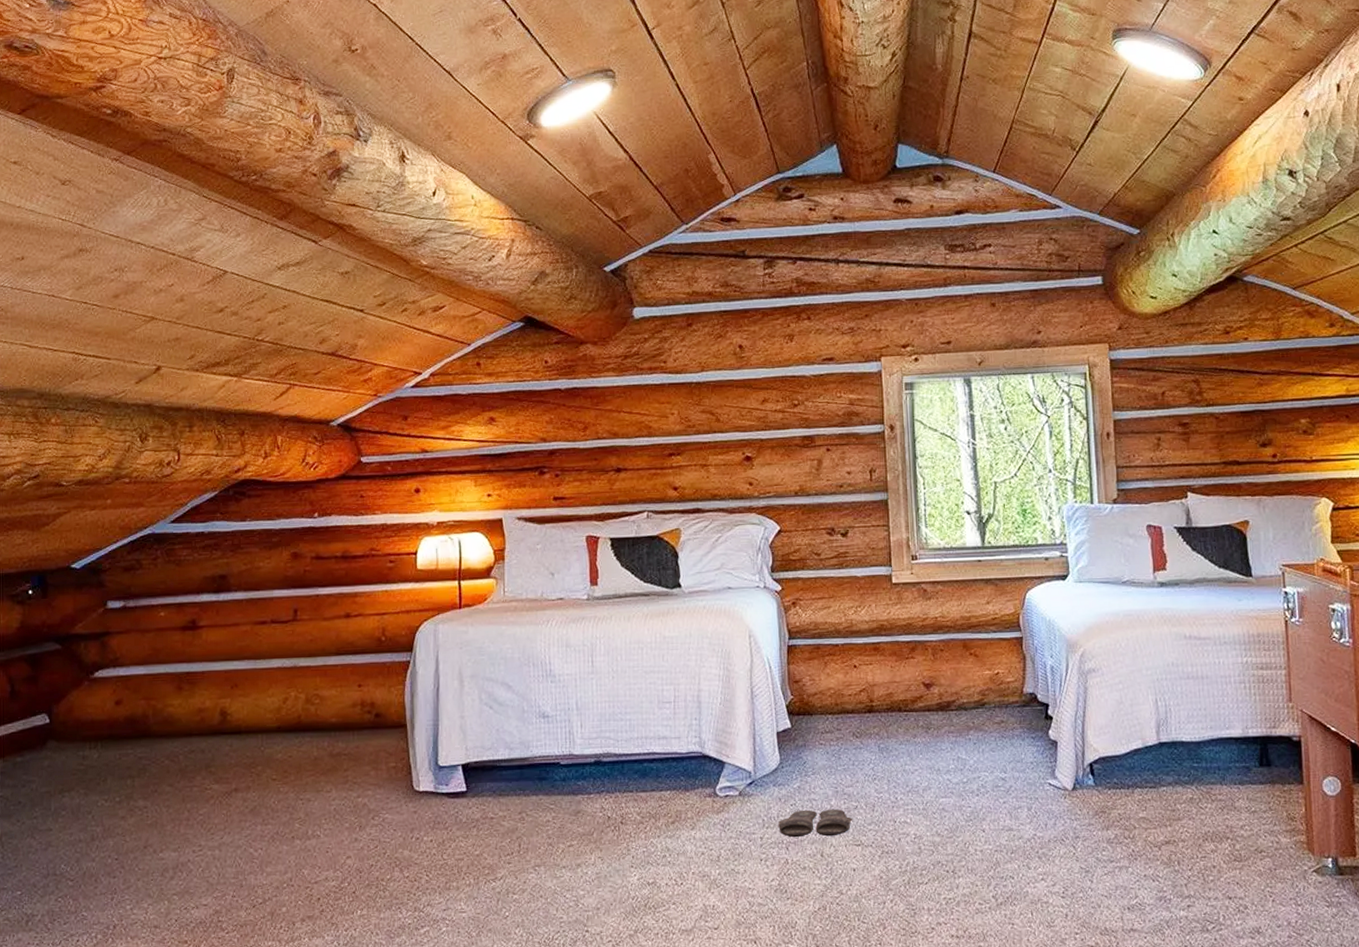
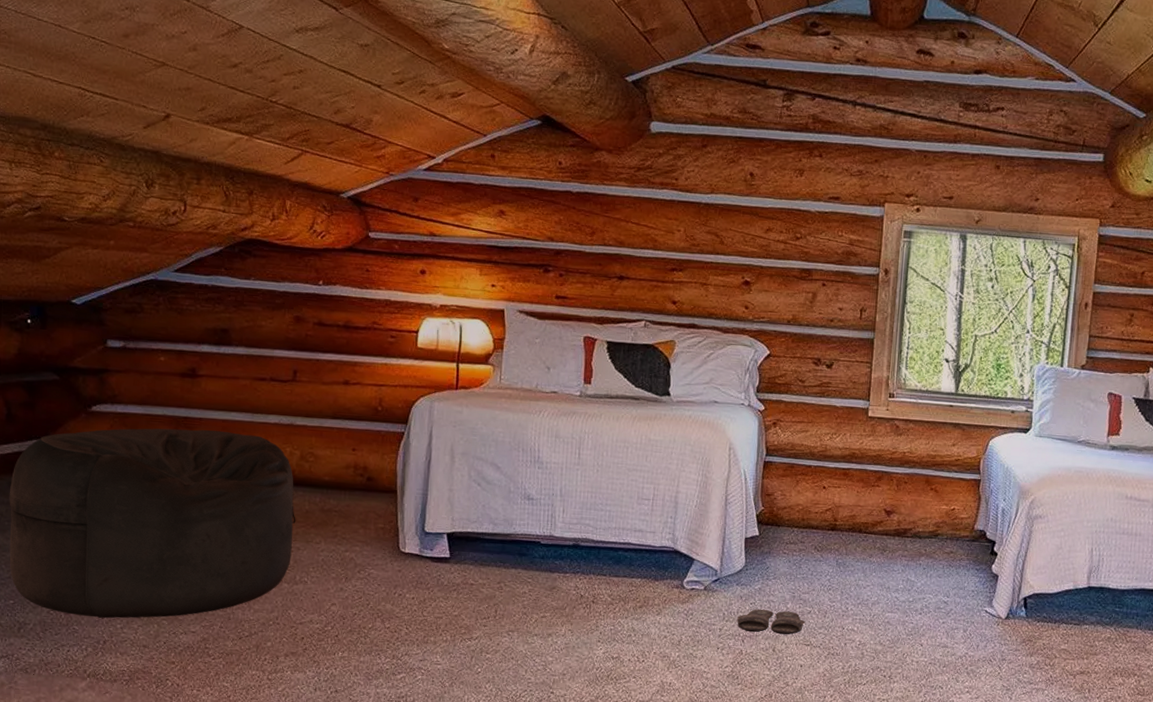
bean bag chair: none [14,682,305,900] -> present [9,428,296,618]

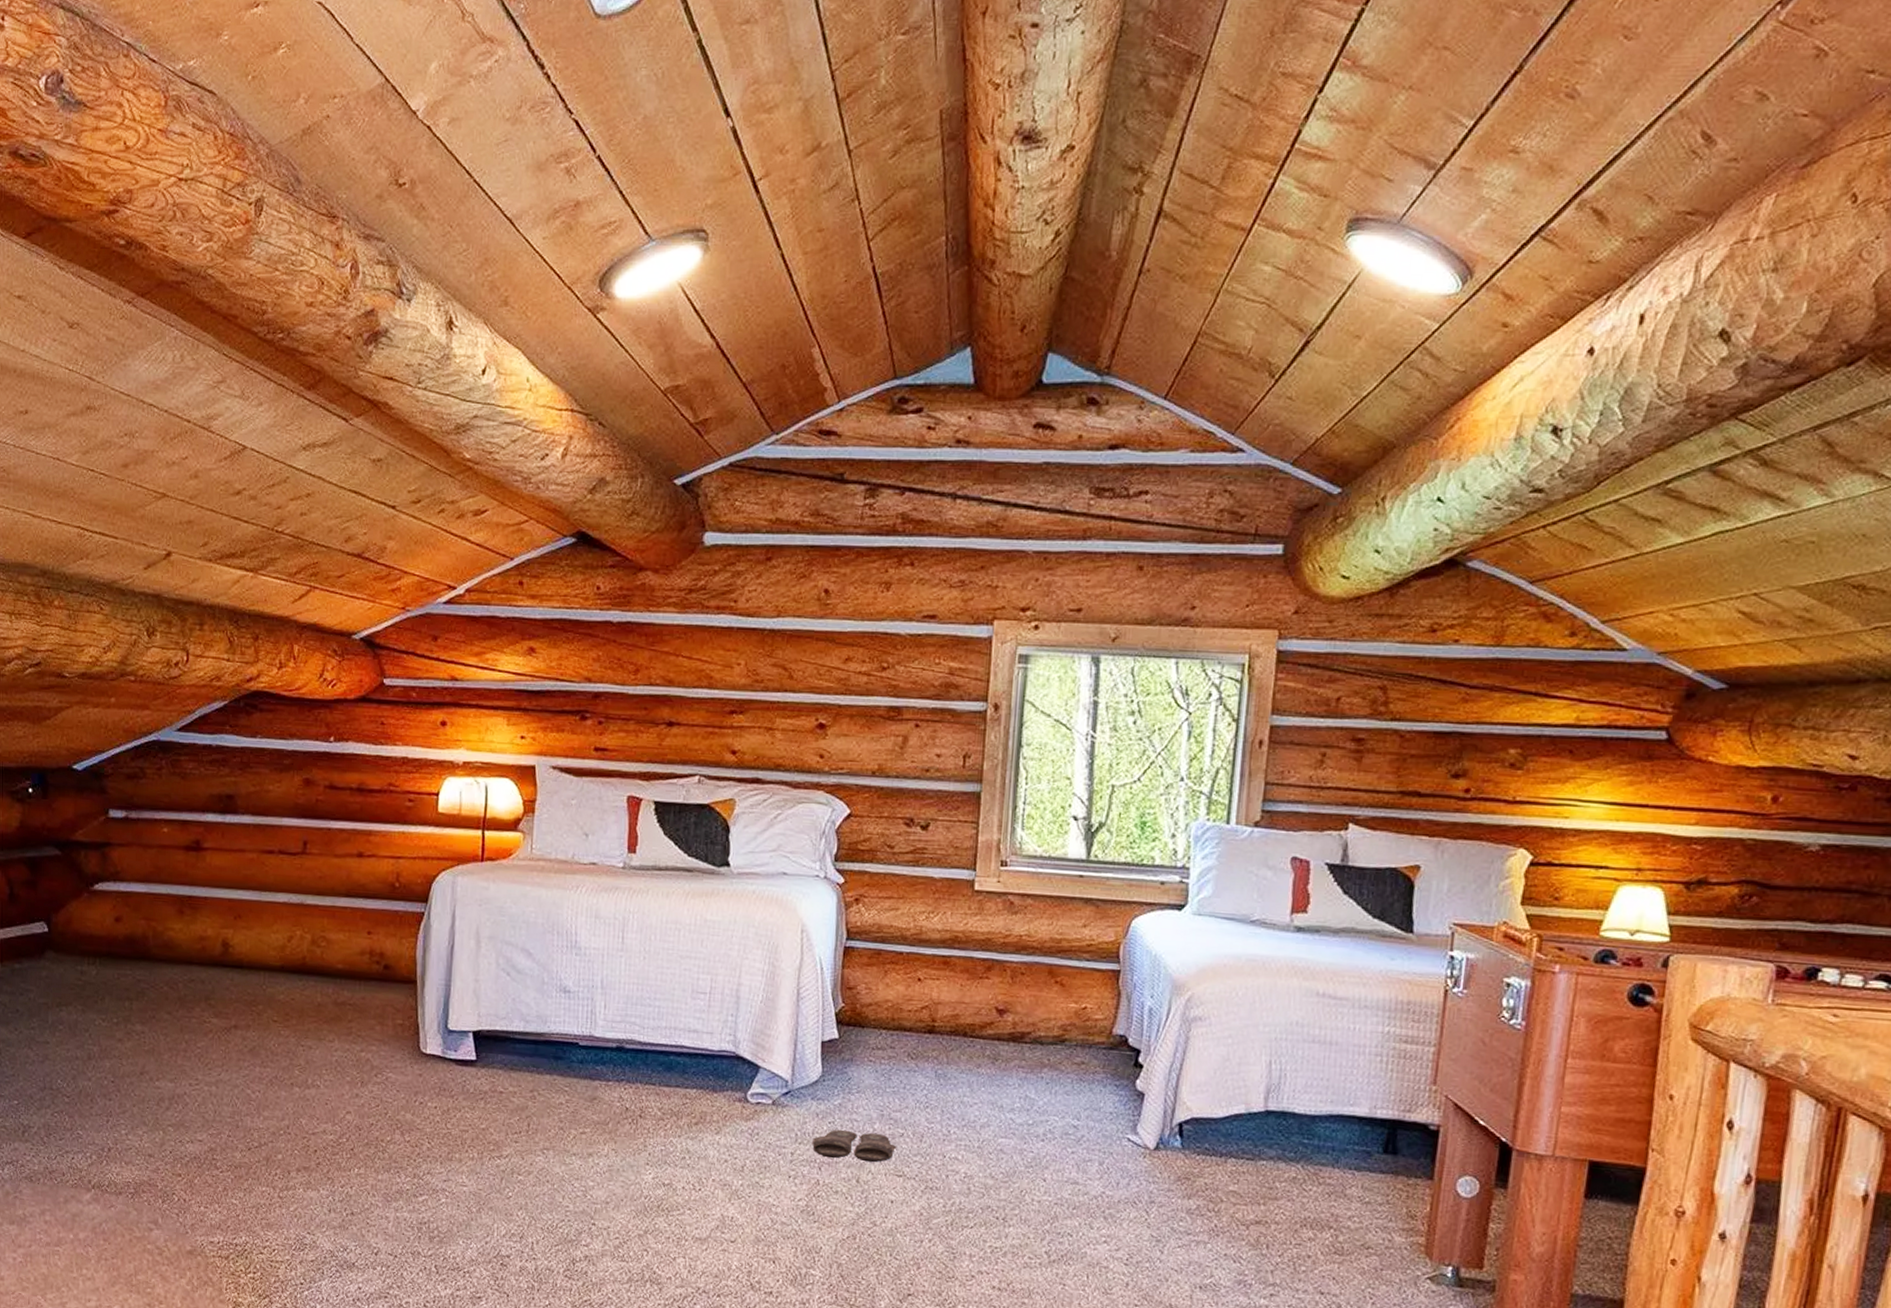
bean bag chair: present [9,428,296,618] -> none [12,908,308,1124]

